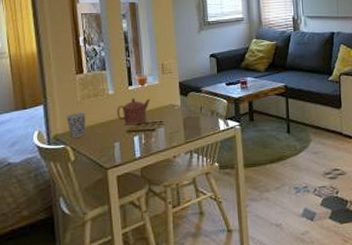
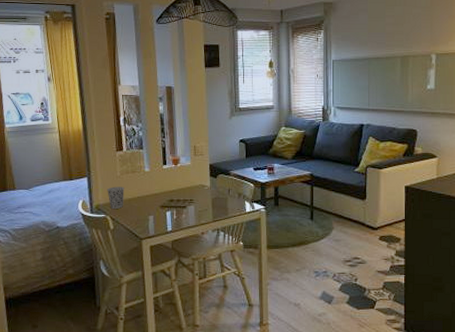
teapot: present [117,98,151,126] -> none [152,176,183,201]

